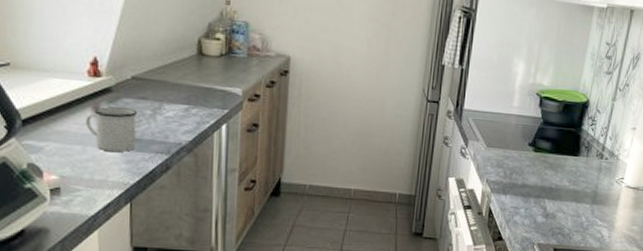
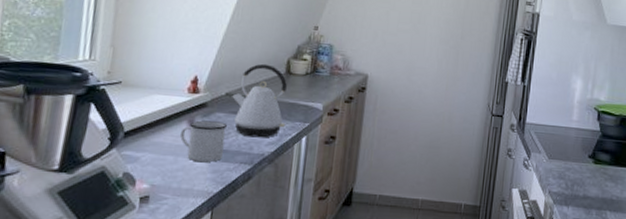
kettle: none [139,43,203,126] -> present [232,63,287,138]

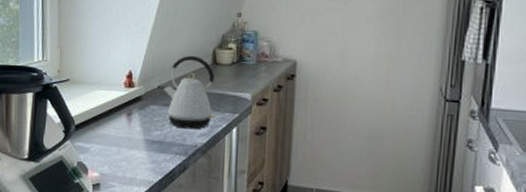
mug: present [180,120,228,163] -> none [121,113,162,153]

